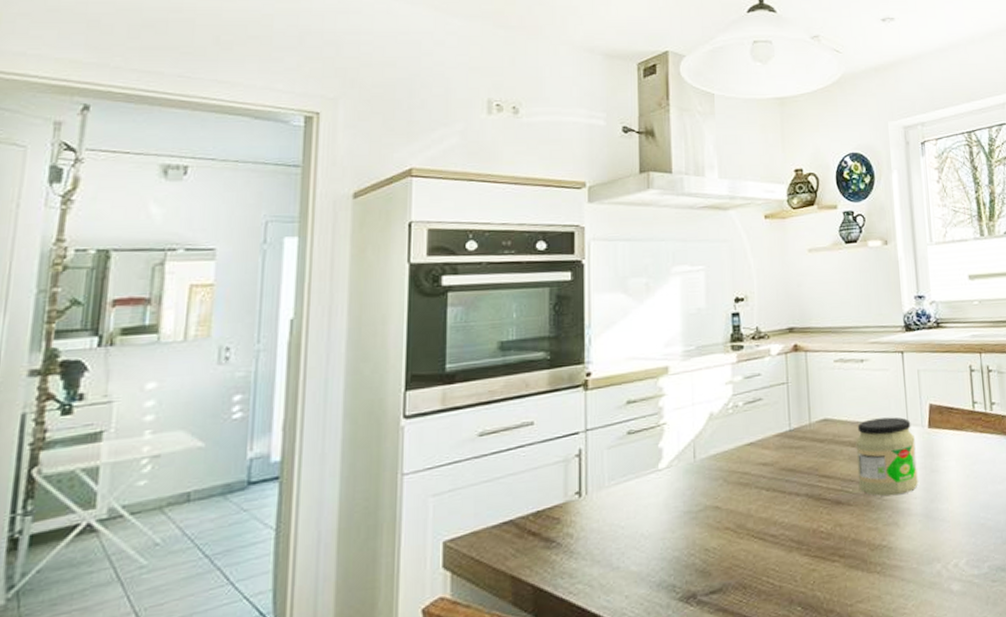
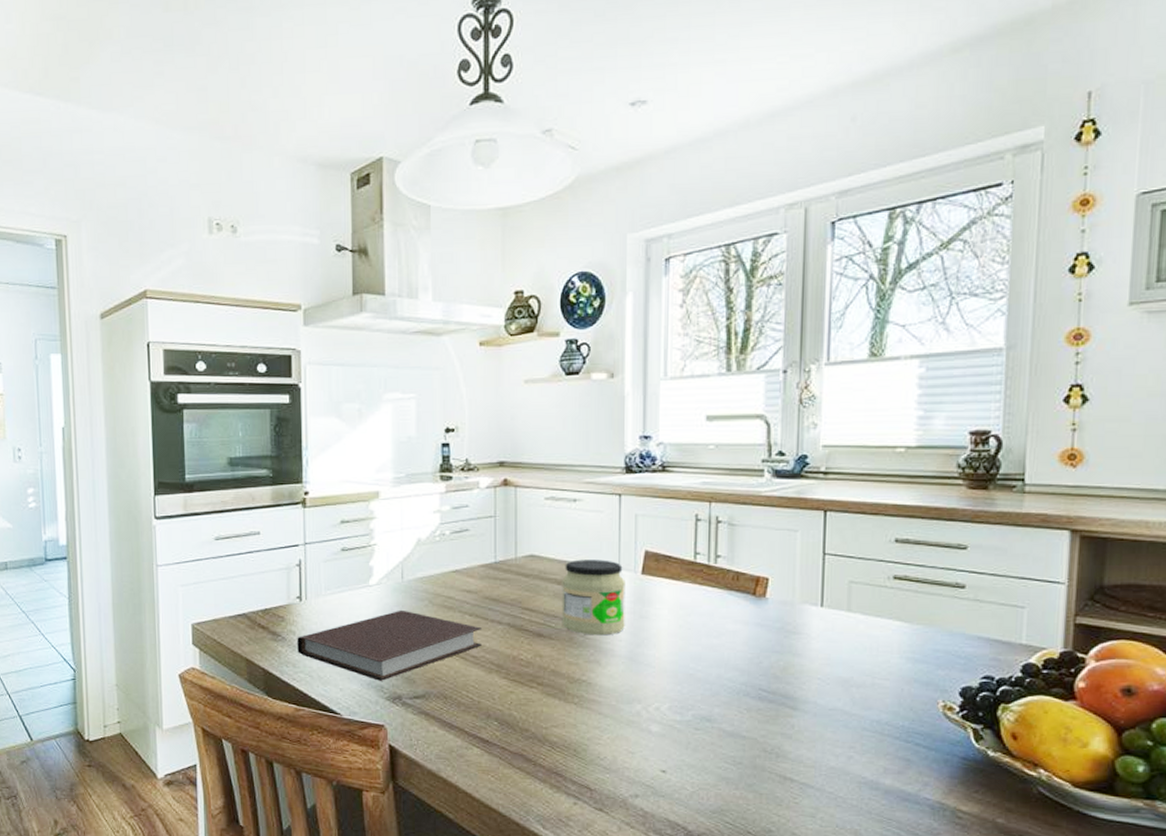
notebook: none [575,493,780,580] -> present [297,609,482,681]

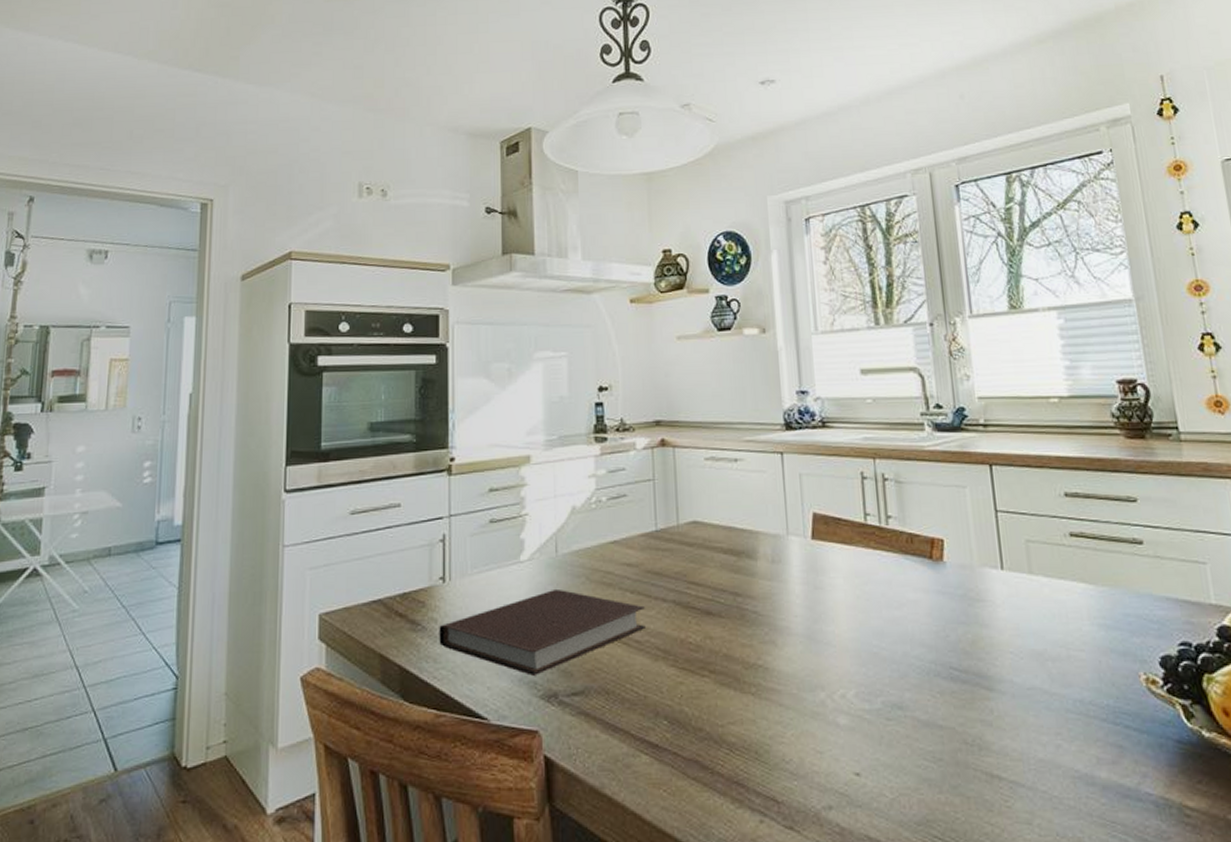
jar: present [562,559,625,636] -> none [728,524,799,611]

